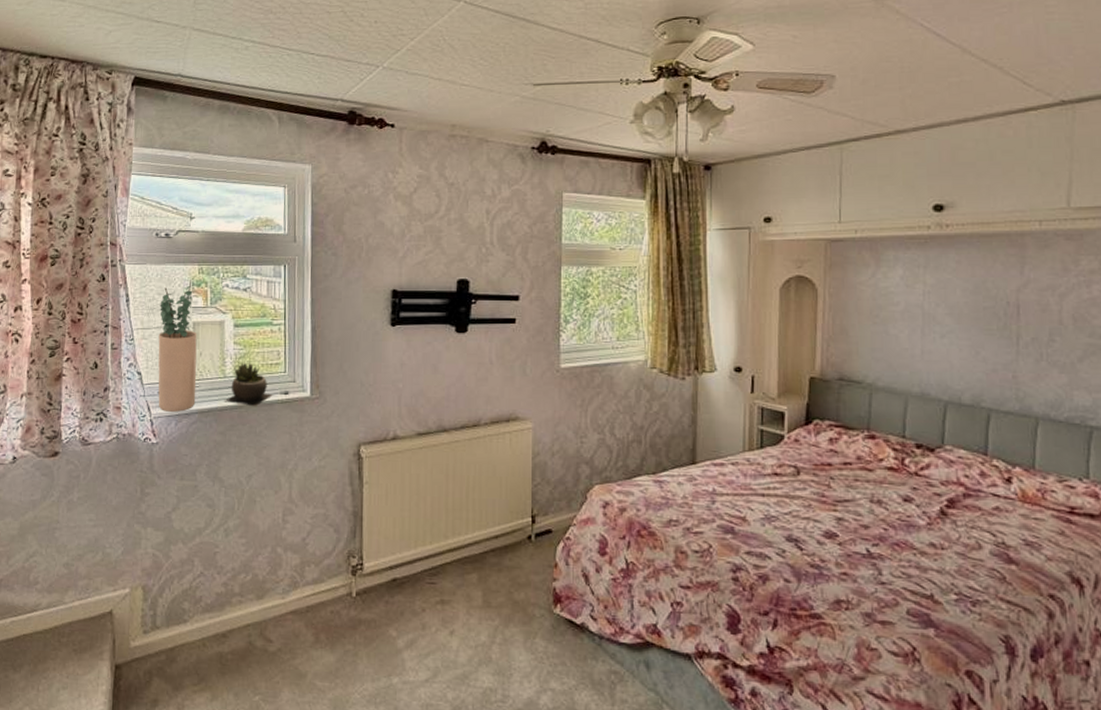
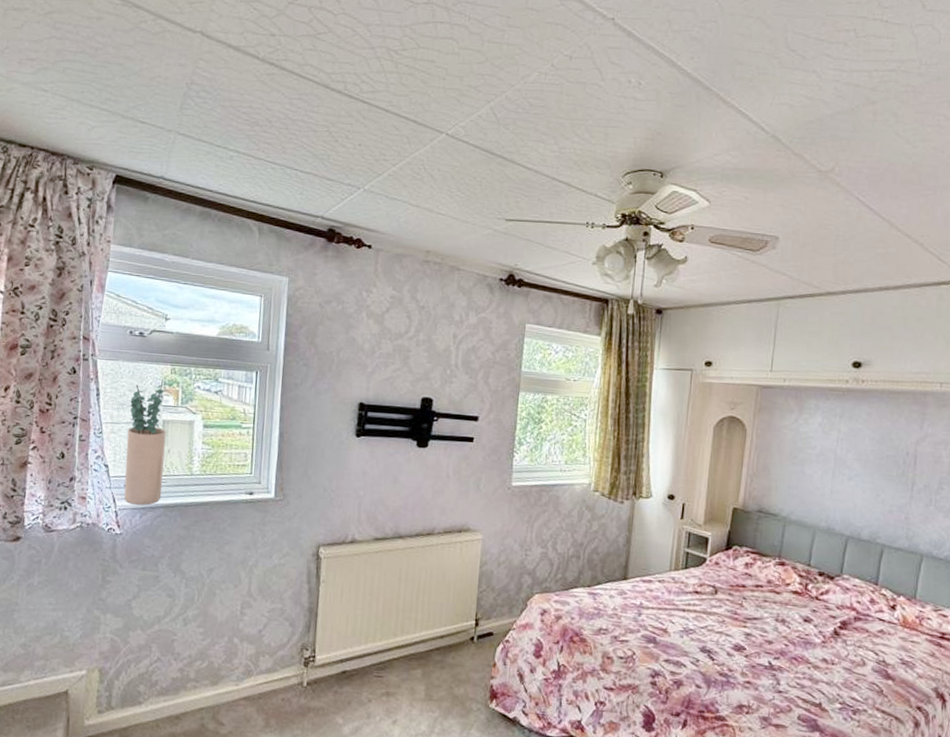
succulent plant: present [224,362,273,407] -> none [189,461,238,505]

